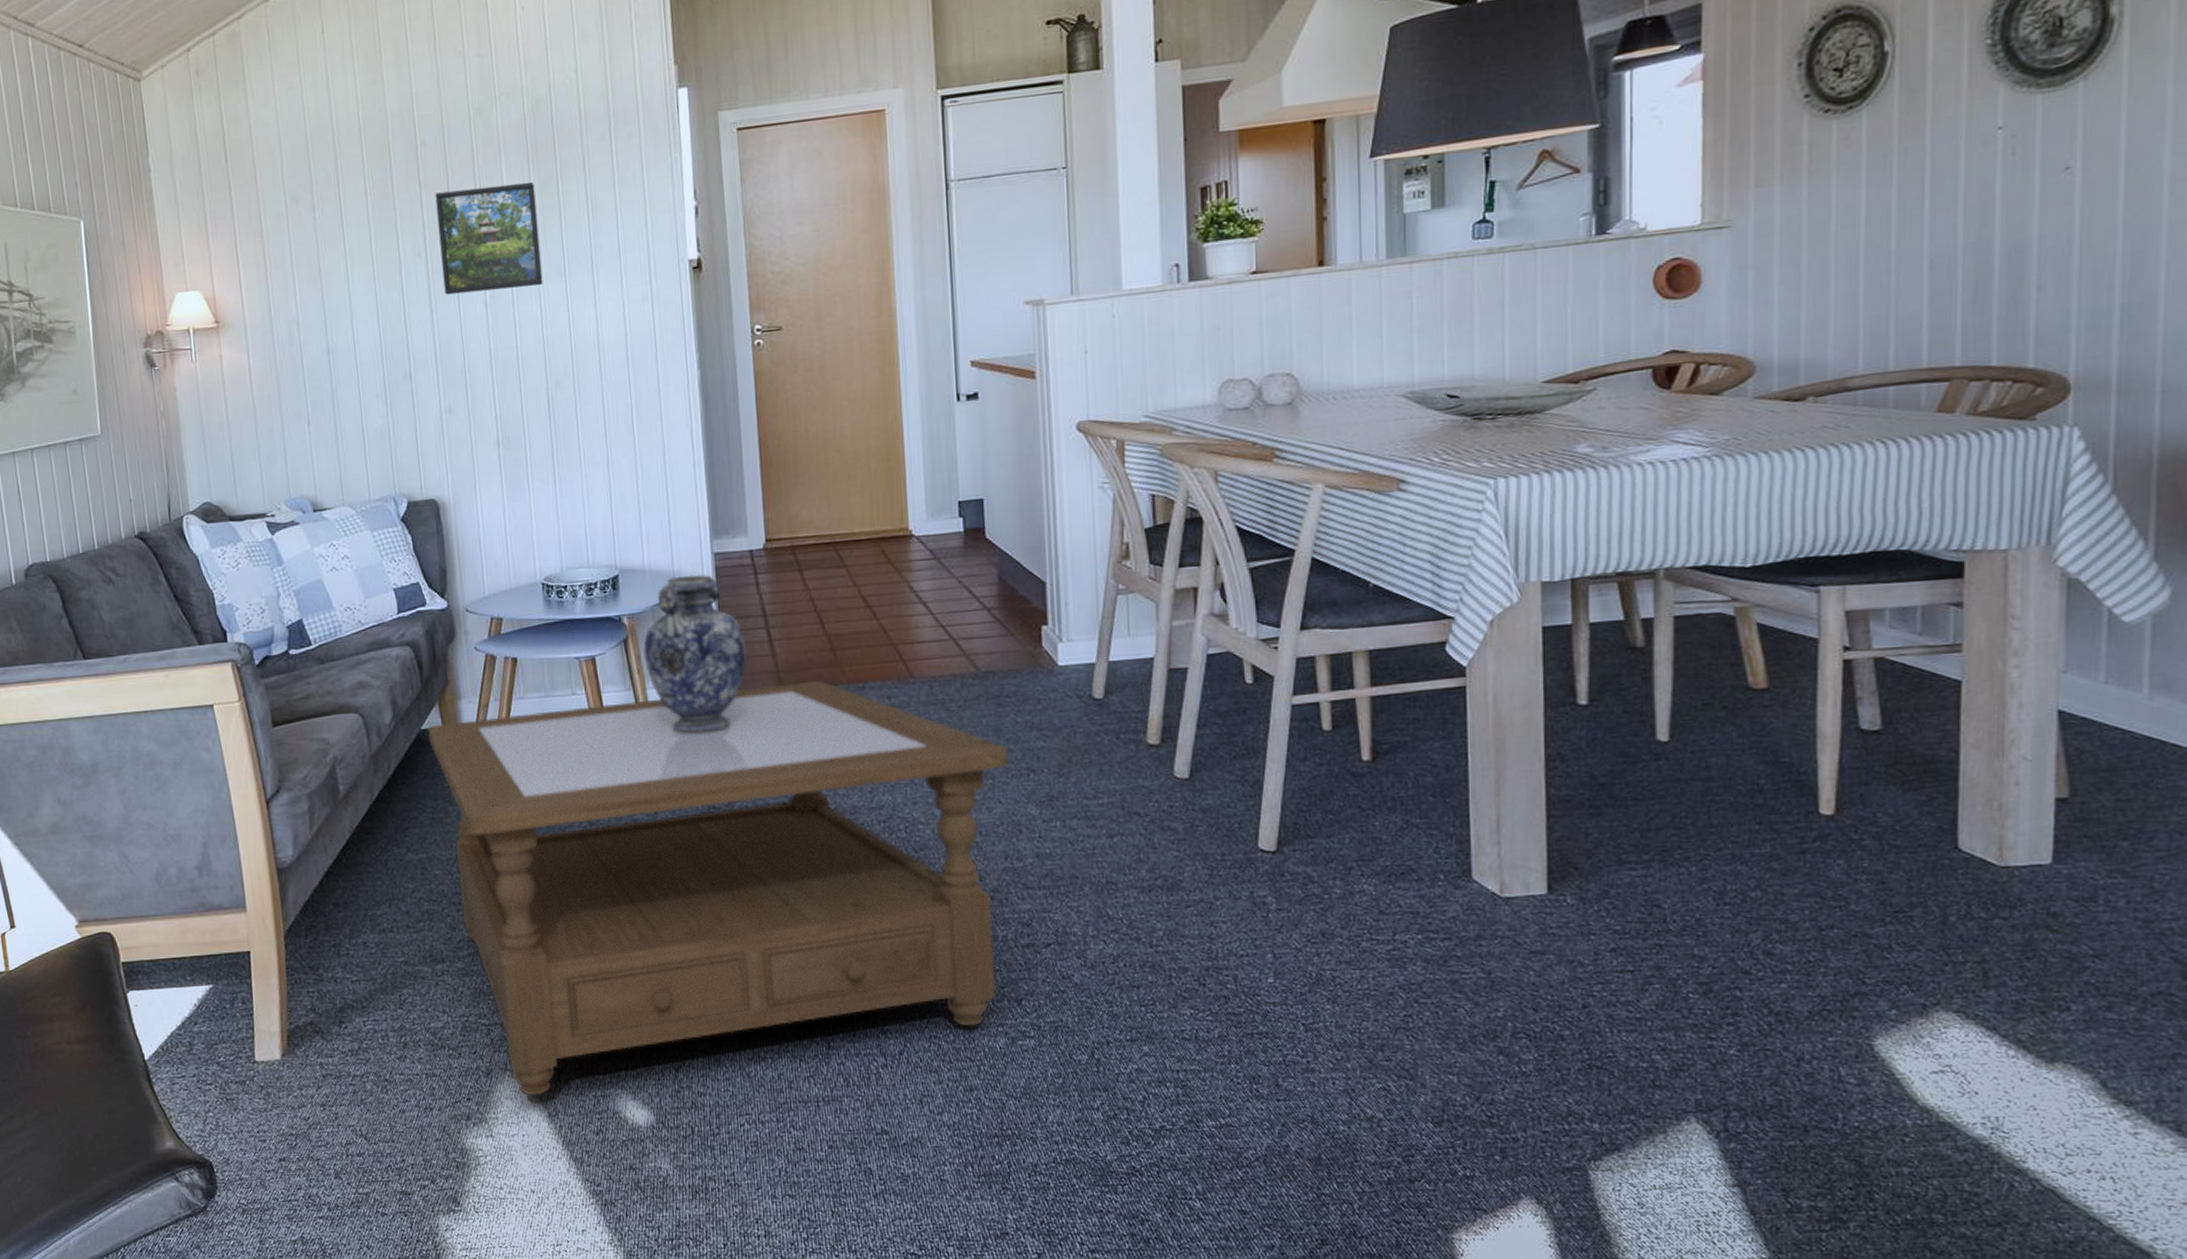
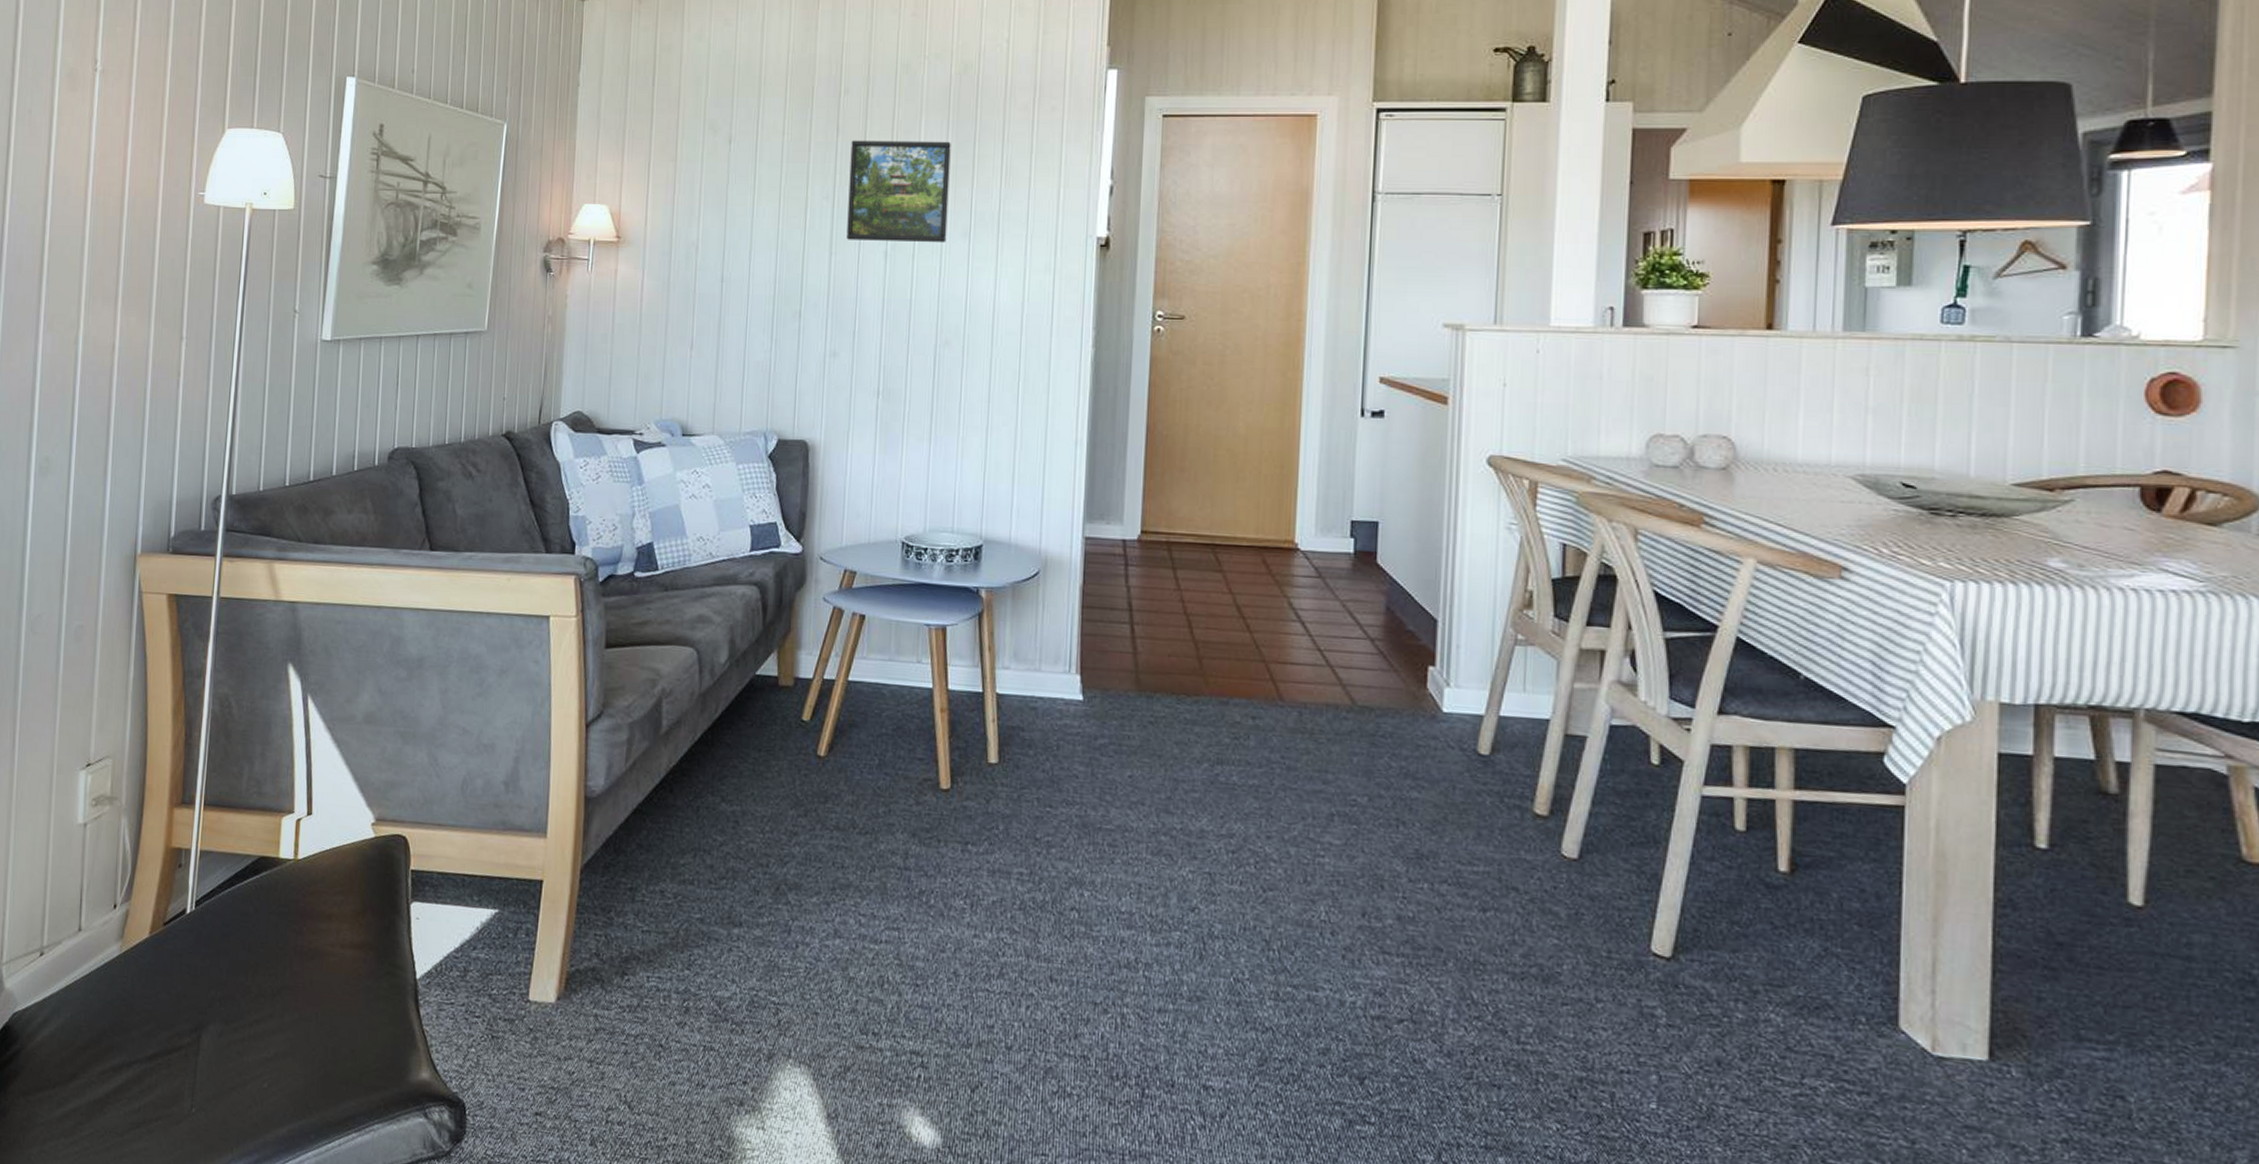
coffee table: present [428,681,1010,1096] -> none [762,671,1379,1100]
decorative vase: present [643,574,747,734] -> none [997,555,1107,725]

